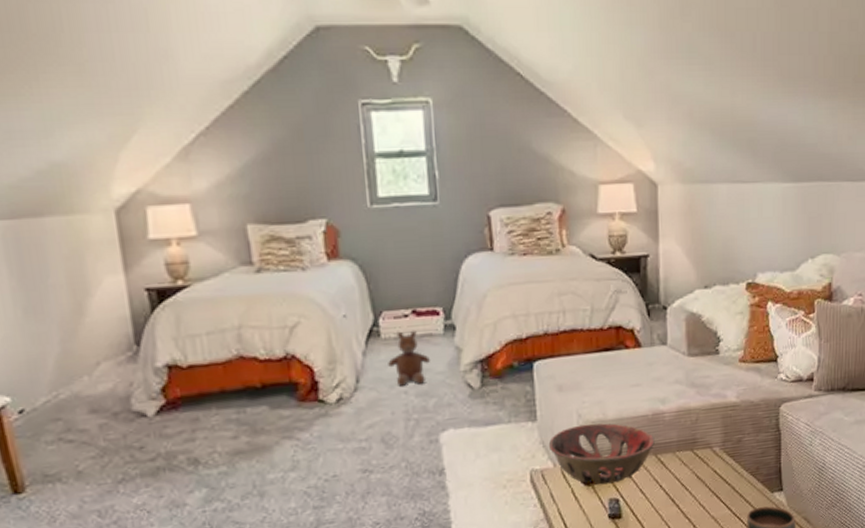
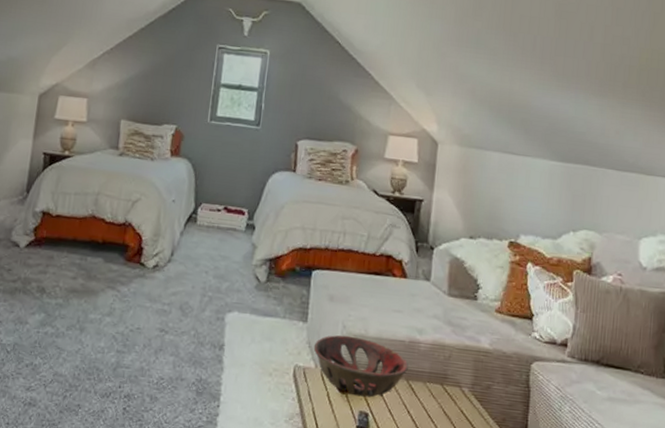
teddy bear: present [388,330,431,386] -> none [197,221,231,268]

